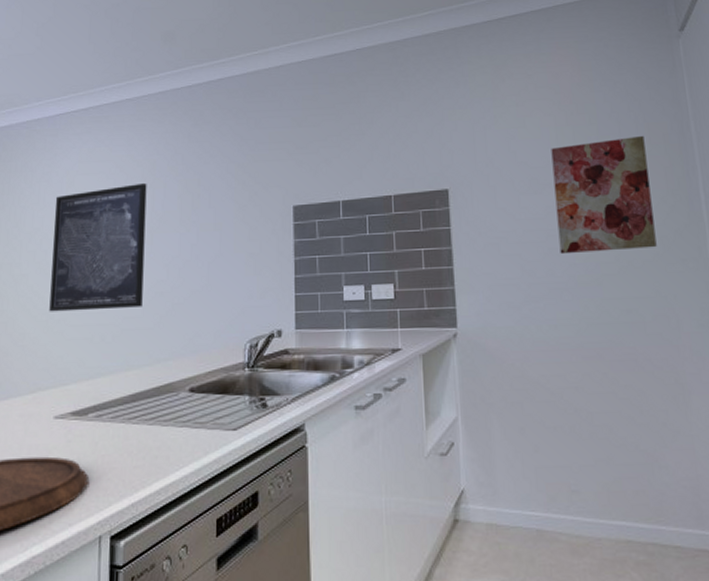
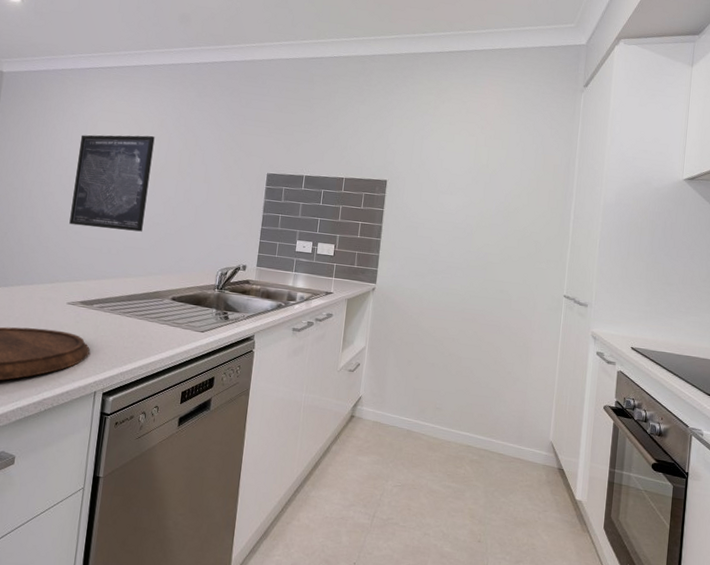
wall art: present [551,135,657,255] -> none [461,161,540,249]

